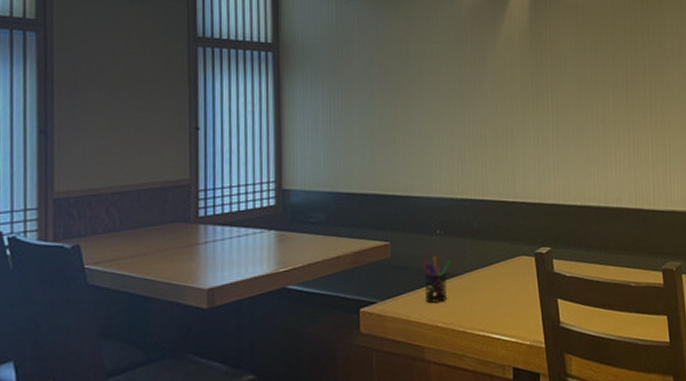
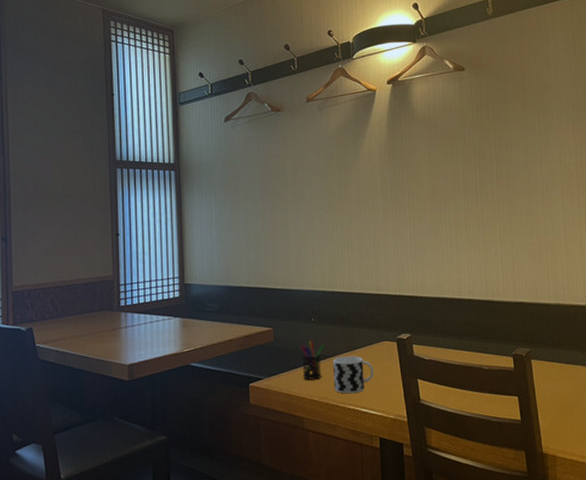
cup: none [460,273,509,318] -> present [332,356,374,394]

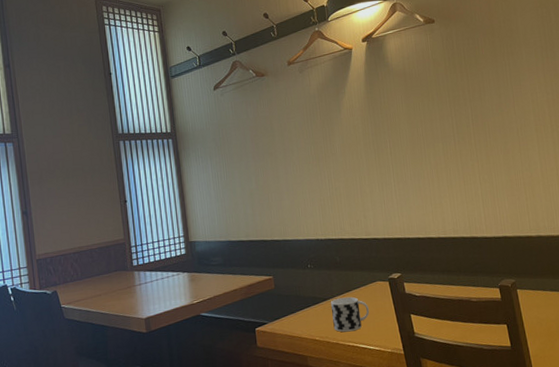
pen holder: present [301,340,325,381] -> none [300,285,322,322]

